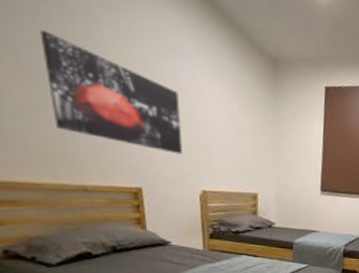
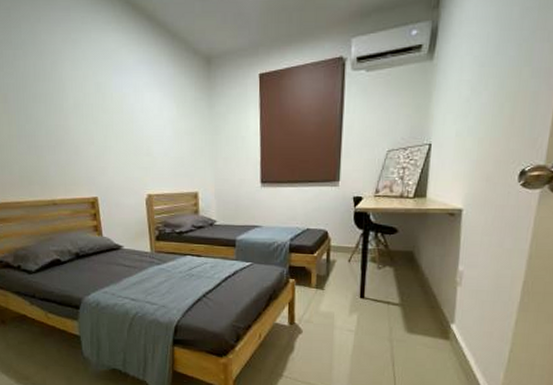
wall art: present [40,30,183,155] -> none [20,73,130,163]

